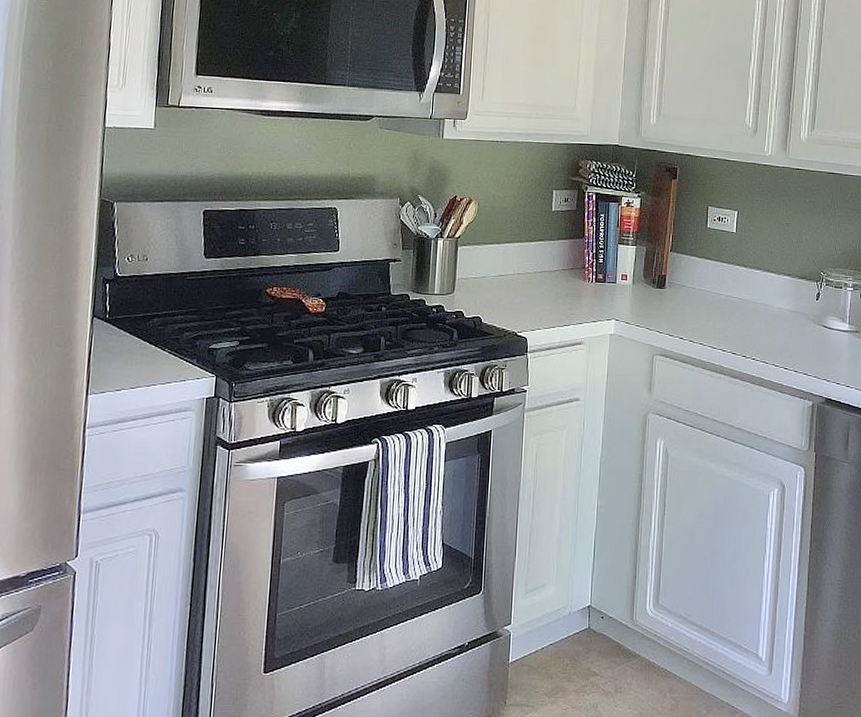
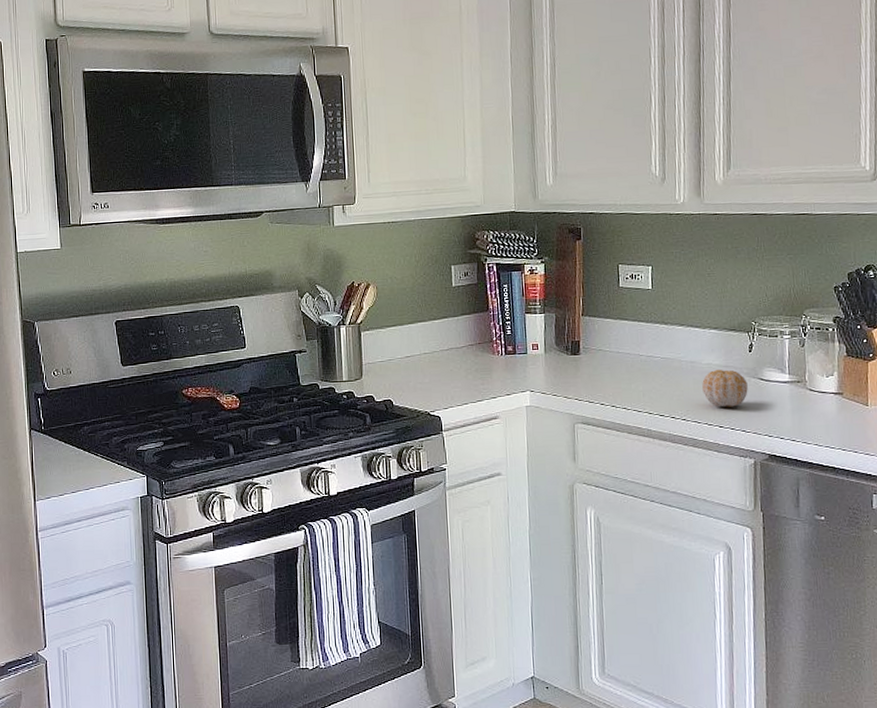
fruit: none [772,313,812,351] -> present [702,369,748,407]

